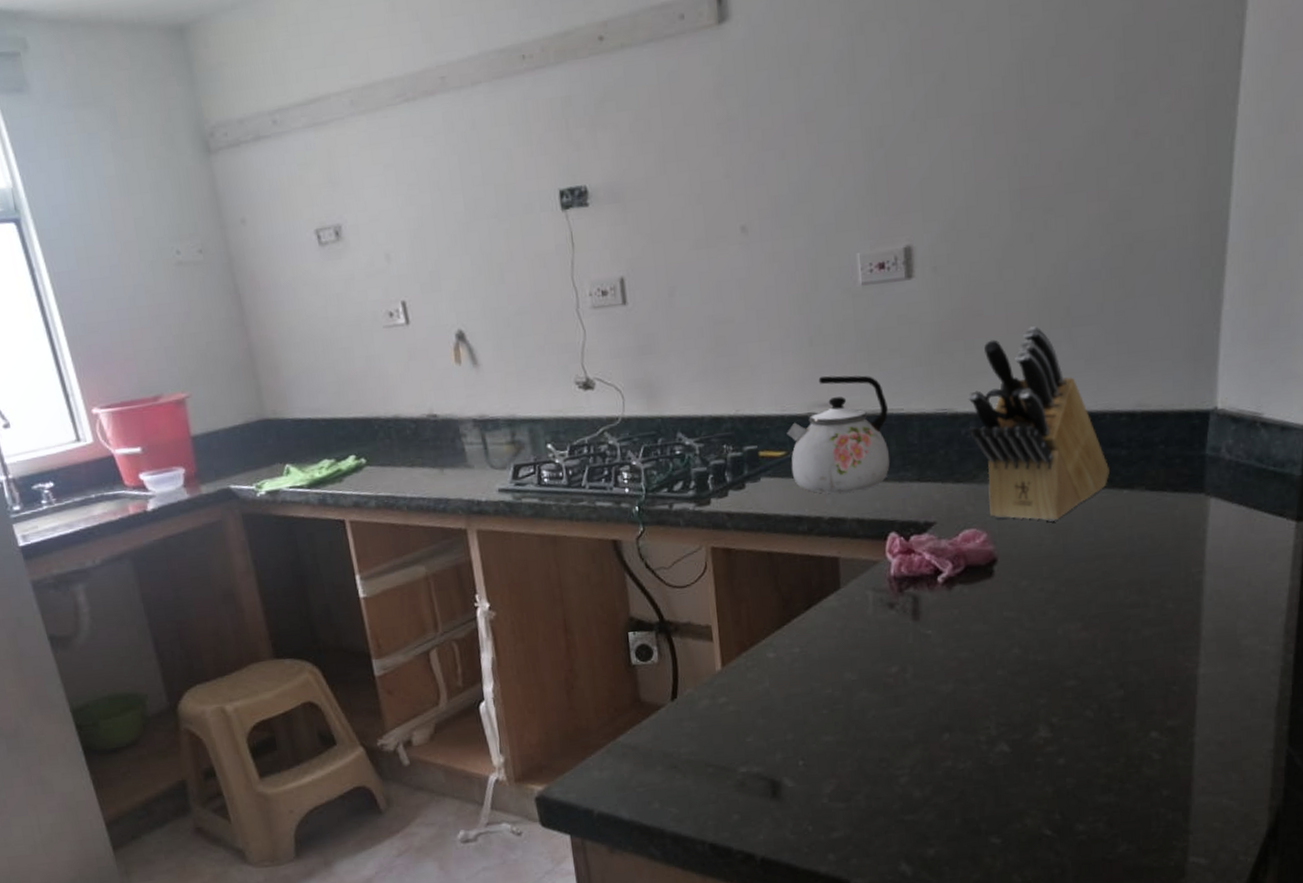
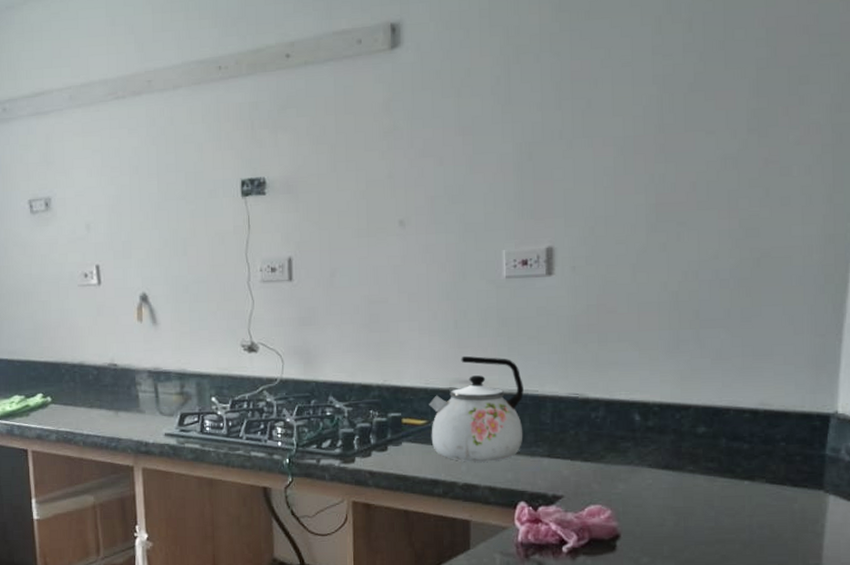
knife block: present [967,326,1109,522] -> none [597,326,731,504]

